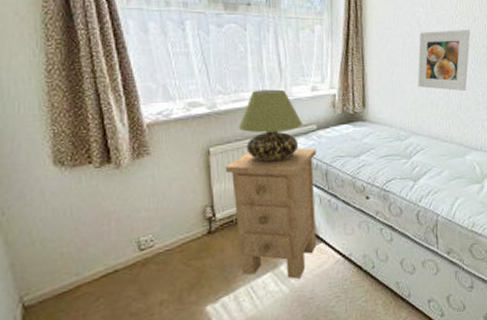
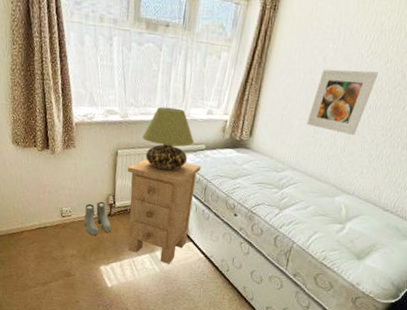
boots: none [173,218,214,267] -> present [84,202,111,236]

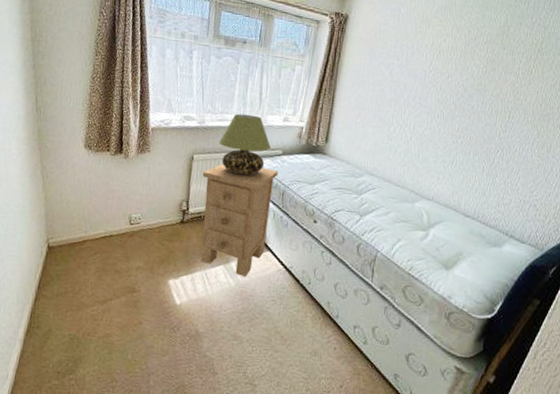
boots: present [84,202,111,236] -> none [154,208,183,246]
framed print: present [306,69,378,135] -> none [380,82,441,142]

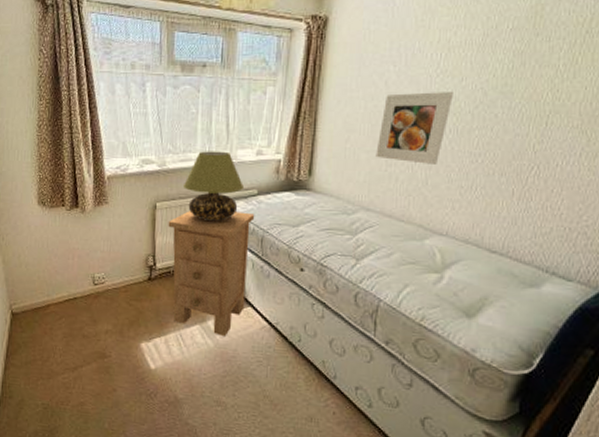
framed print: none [380,82,441,142] -> present [375,92,453,164]

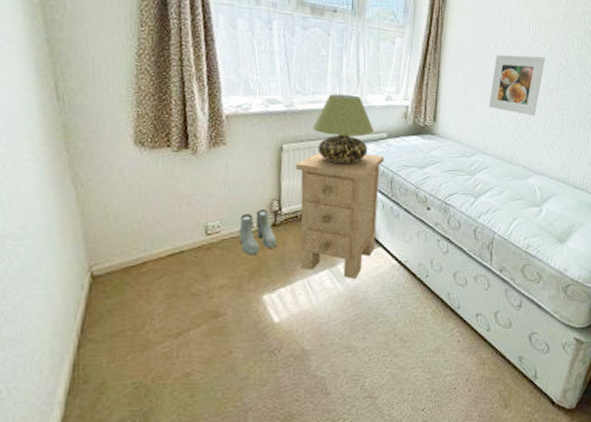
boots: none [119,264,152,306] -> present [238,210,277,255]

